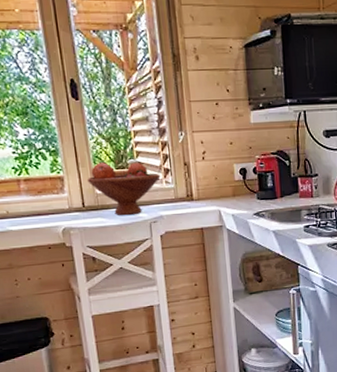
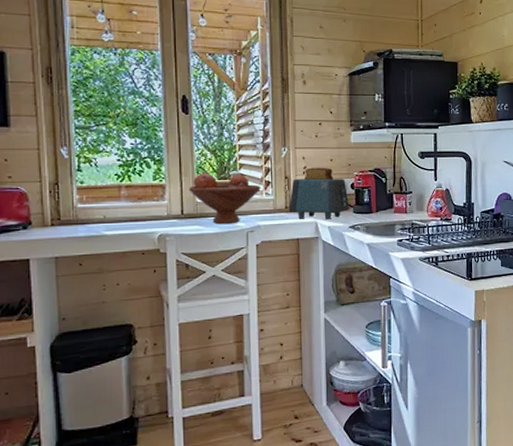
toaster: none [190,151,253,208] -> present [288,167,349,220]

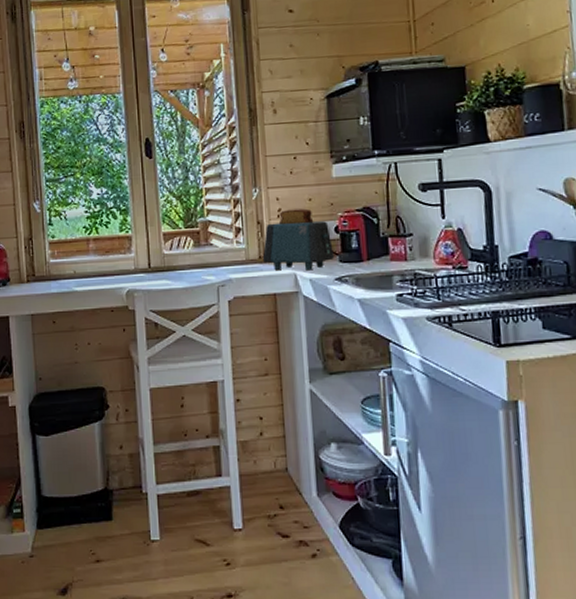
fruit bowl: present [188,173,261,225] -> none [154,220,231,278]

